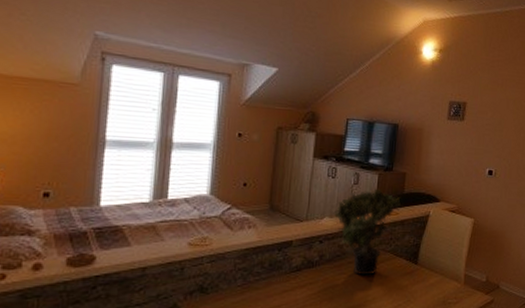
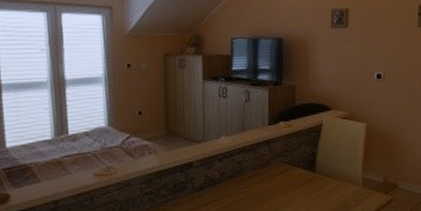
potted plant: present [333,187,403,276] -> none [228,102,296,189]

